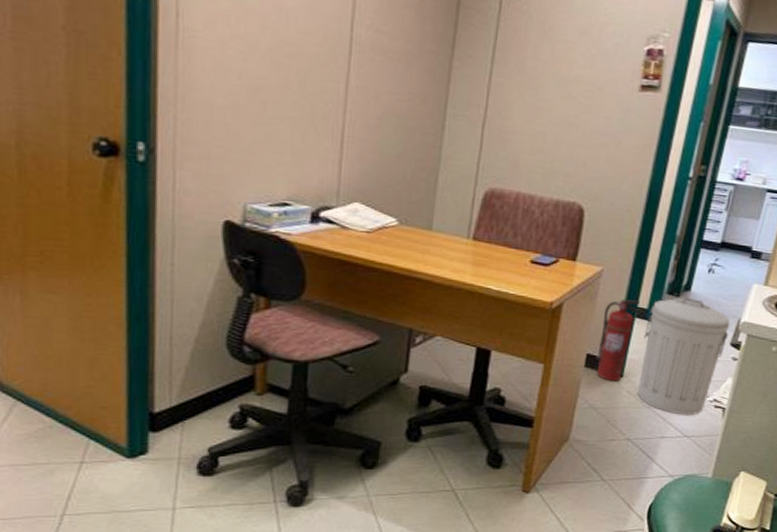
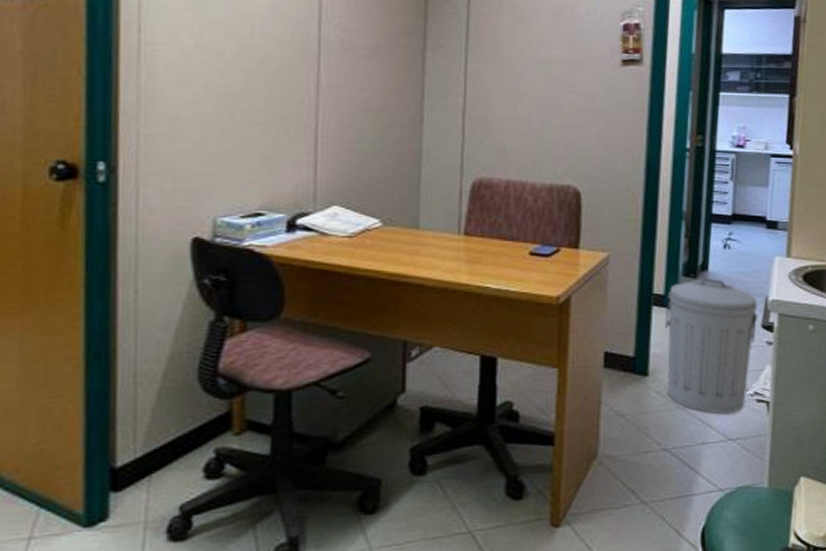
fire extinguisher: present [596,299,641,382] -> none [616,286,656,382]

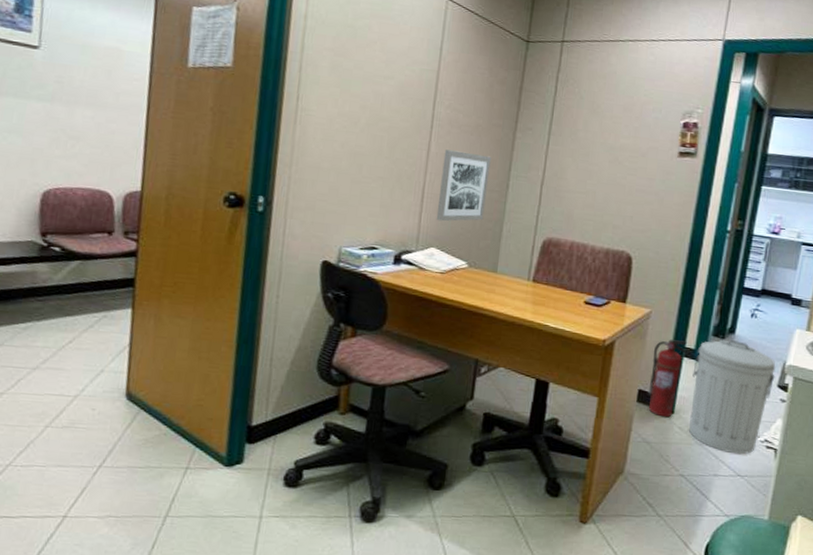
wall art: none [336,80,398,171] -> present [436,149,491,222]
fire extinguisher: none [616,286,656,382] -> present [648,339,688,418]

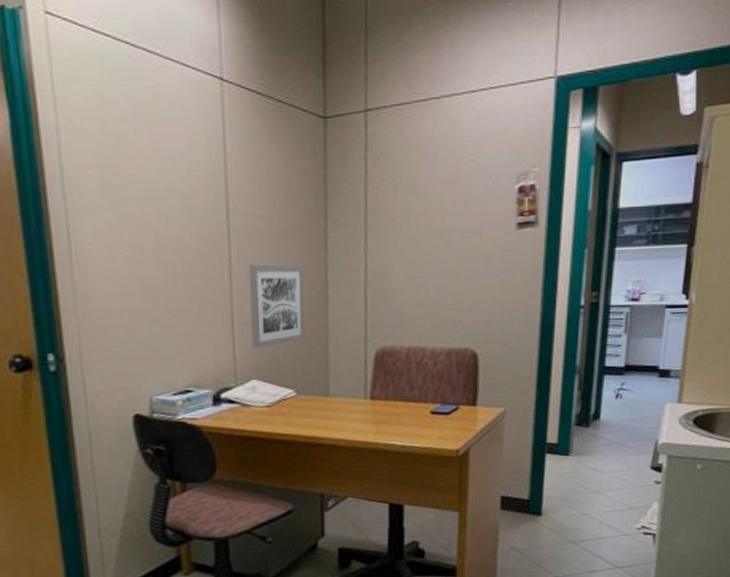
fire extinguisher: present [648,339,688,418] -> none [512,436,549,521]
trash can: present [689,339,776,455] -> none [558,426,648,547]

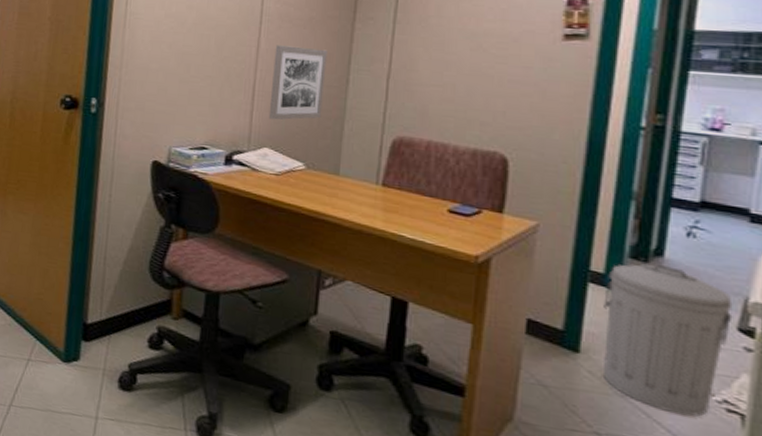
trash can: none [558,426,648,547] -> present [603,263,733,417]

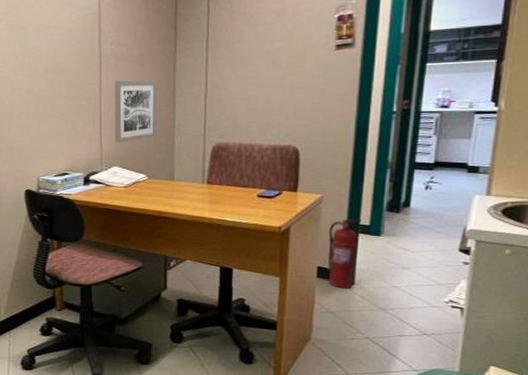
fire extinguisher: none [541,259,594,357] -> present [327,219,362,289]
trash can: present [603,263,733,417] -> none [370,212,456,316]

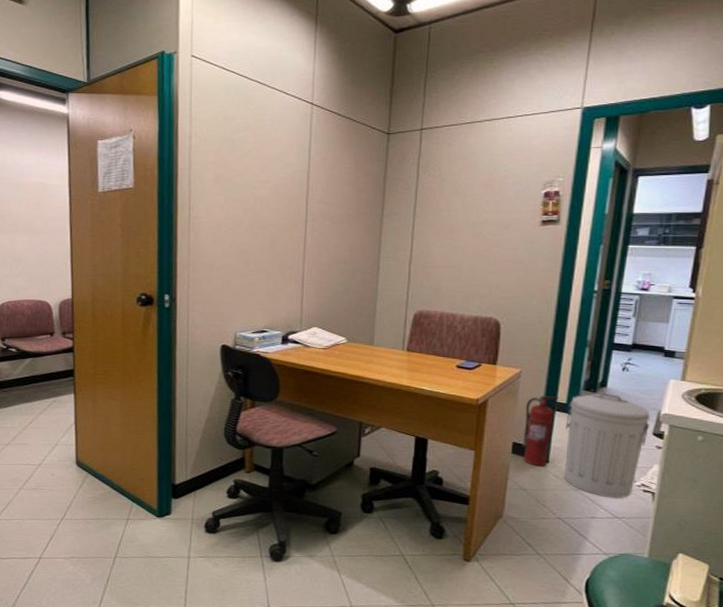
wall art: present [114,80,157,143] -> none [316,240,362,304]
trash can: none [370,212,456,316] -> present [564,392,650,499]

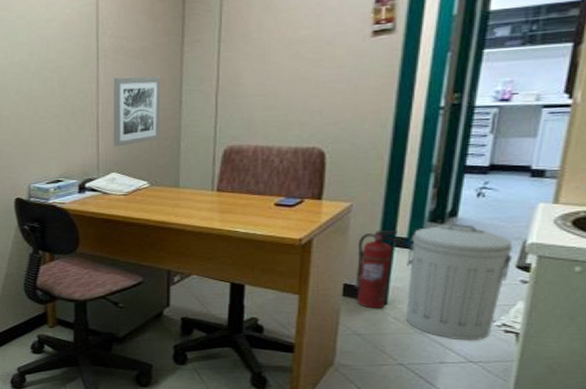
wall art: none [316,240,362,304] -> present [113,76,161,147]

